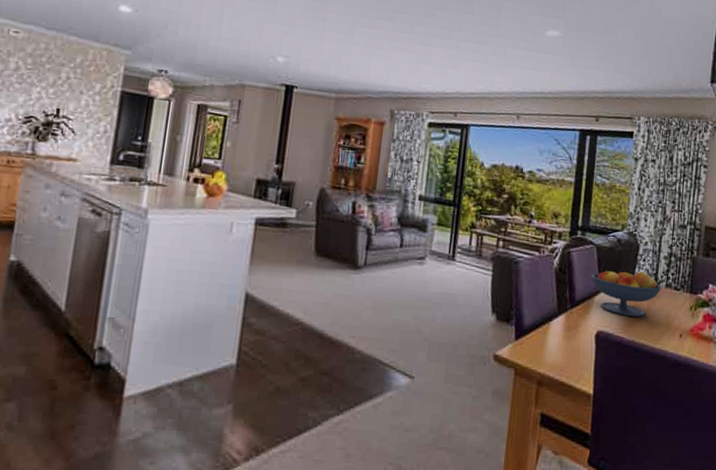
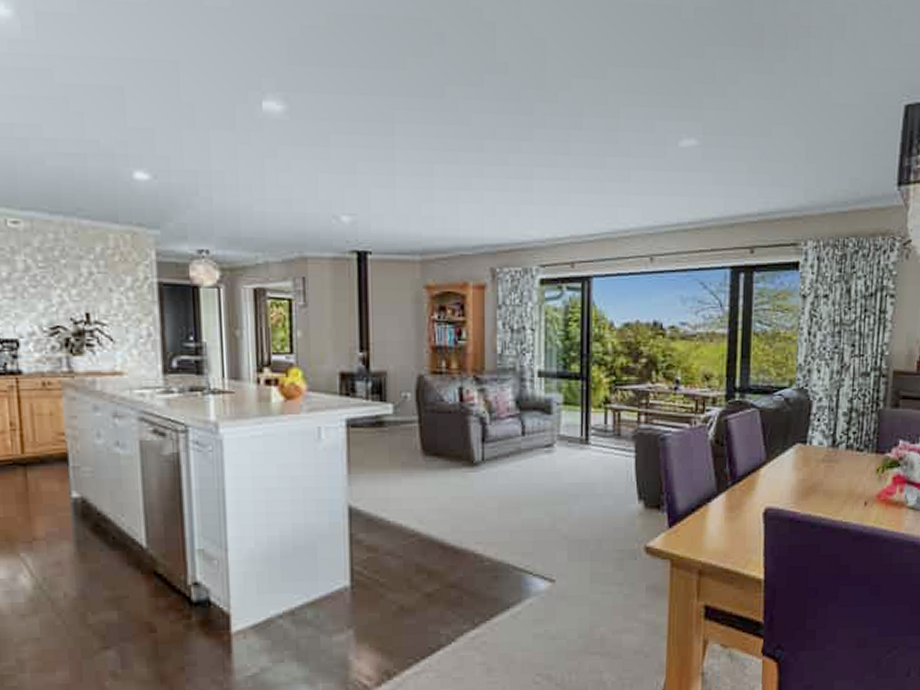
fruit bowl: present [591,270,662,317] -> none [755,434,841,487]

